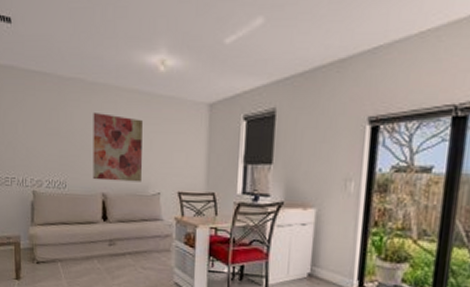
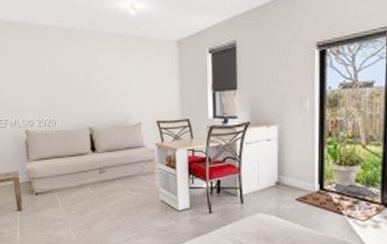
wall art: present [93,113,143,182] -> none [74,56,123,116]

